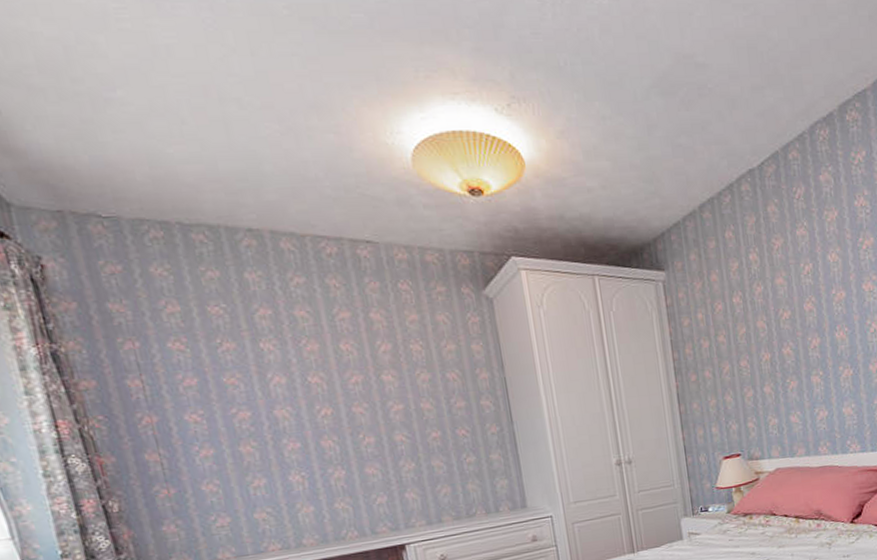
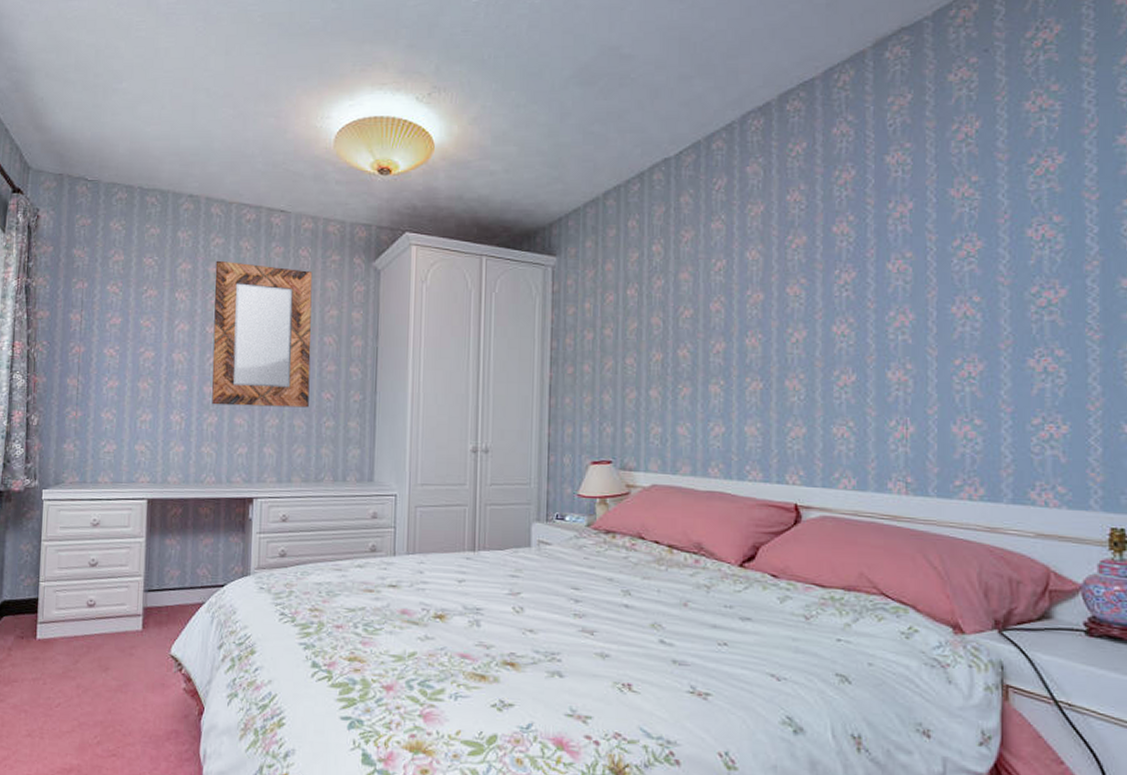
home mirror: none [301,302,445,459] -> present [212,260,313,408]

